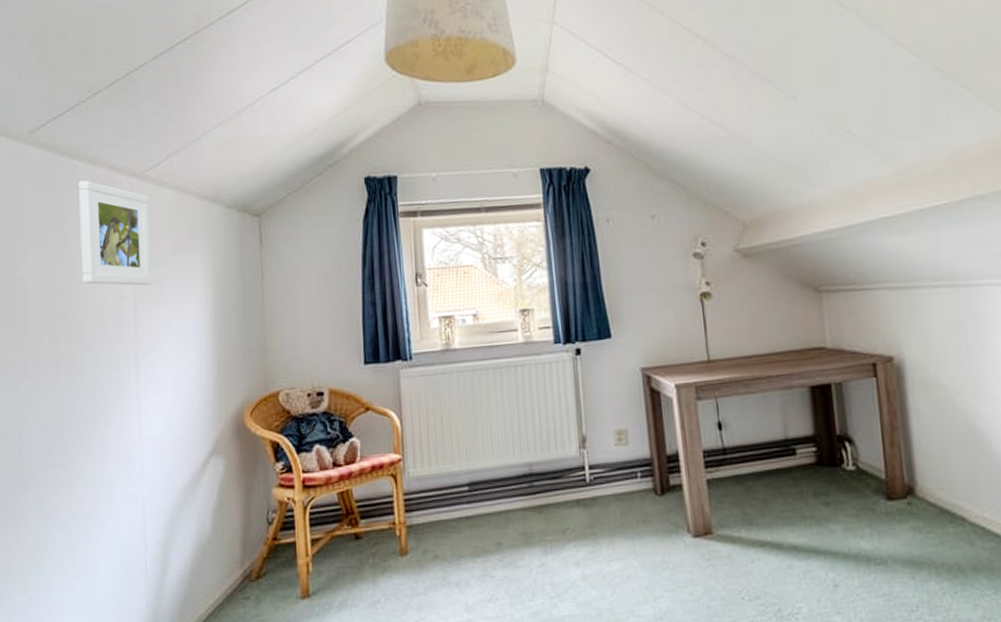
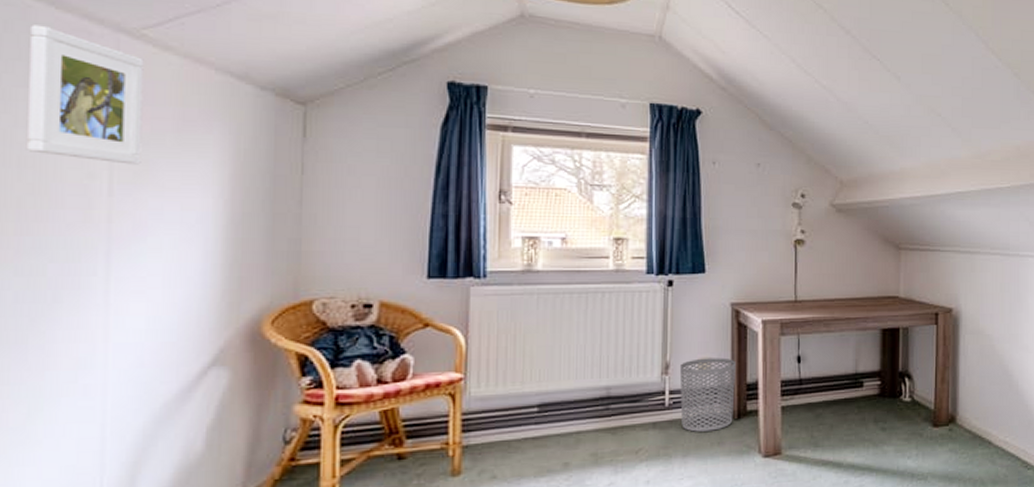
waste bin: none [596,428,657,510] -> present [679,357,735,432]

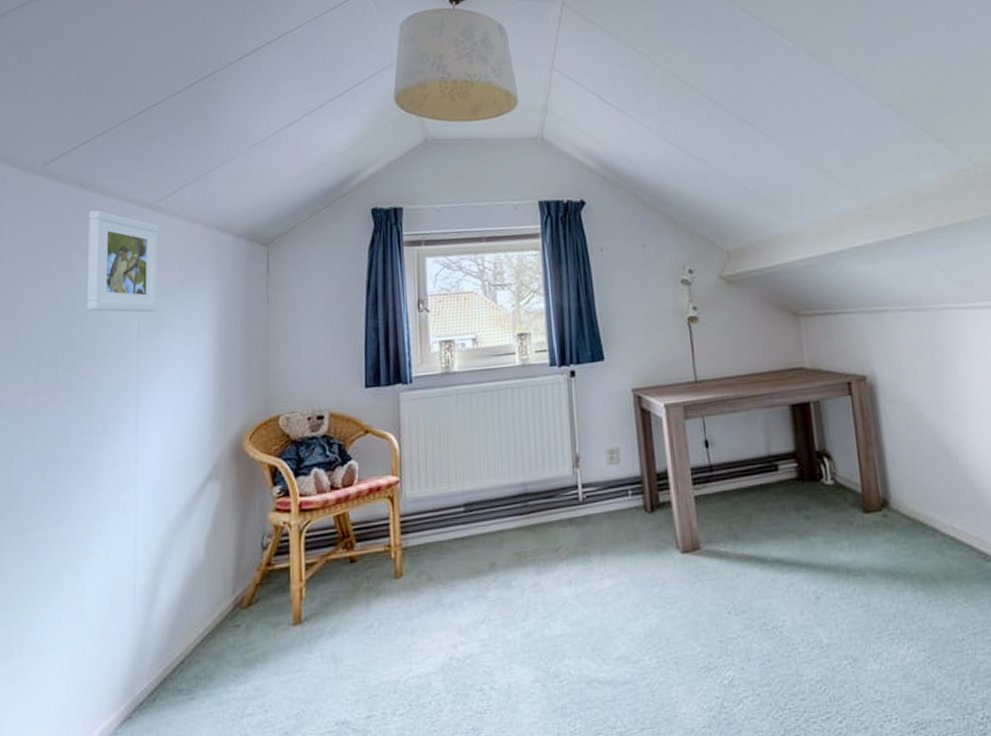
waste bin: present [679,357,735,432] -> none [589,446,647,527]

